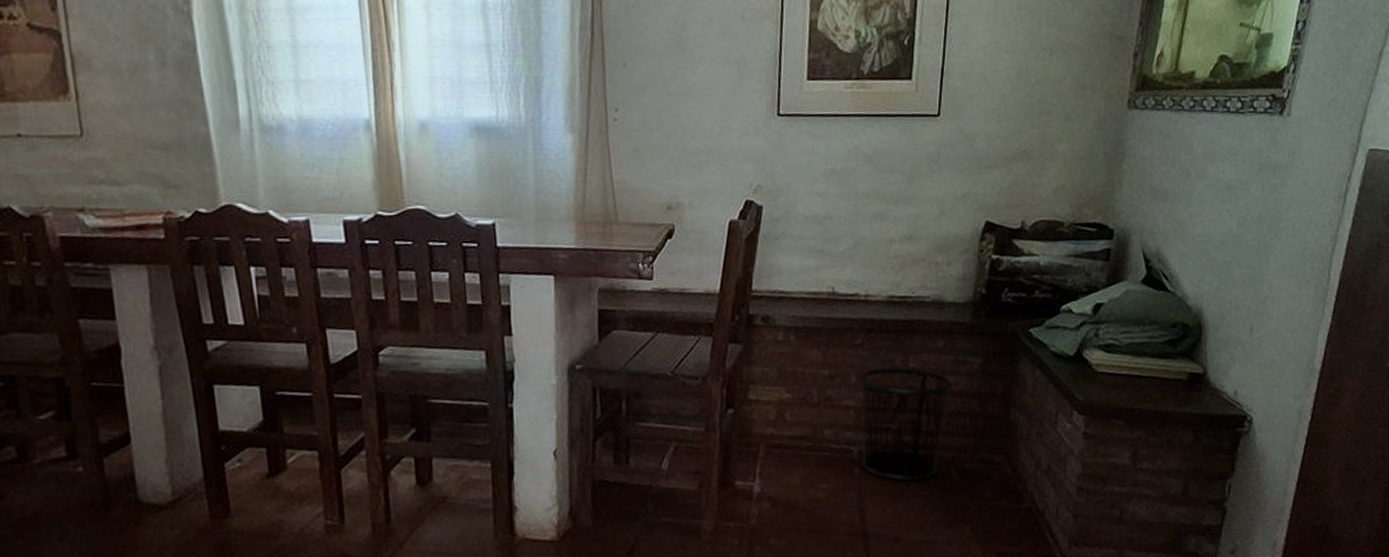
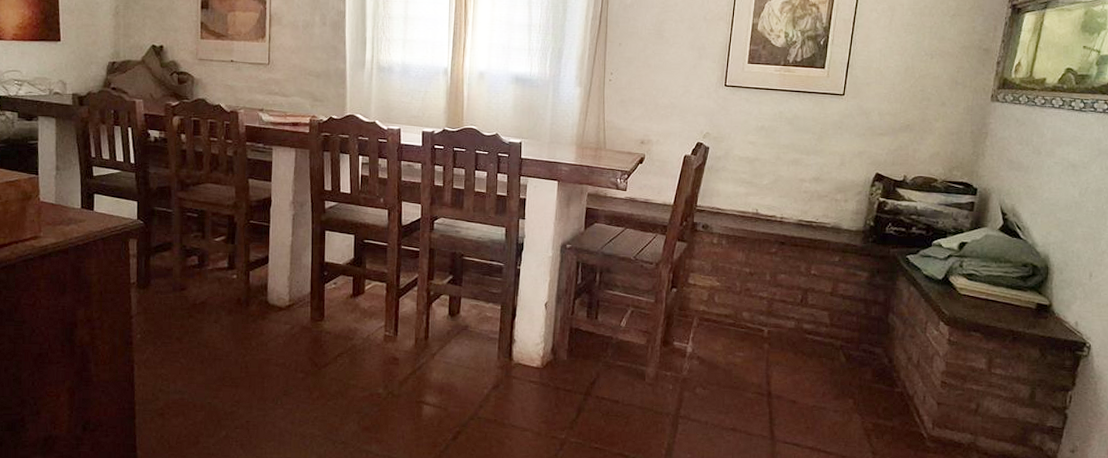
waste bin: present [860,367,952,481] -> none [769,272,844,359]

